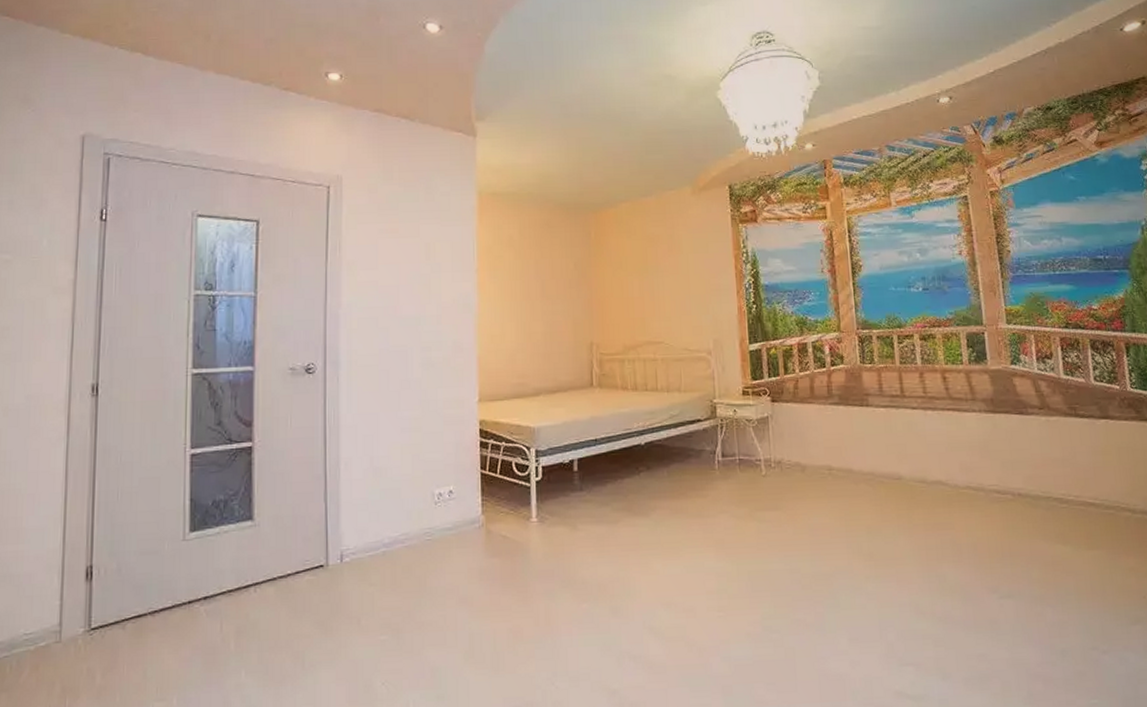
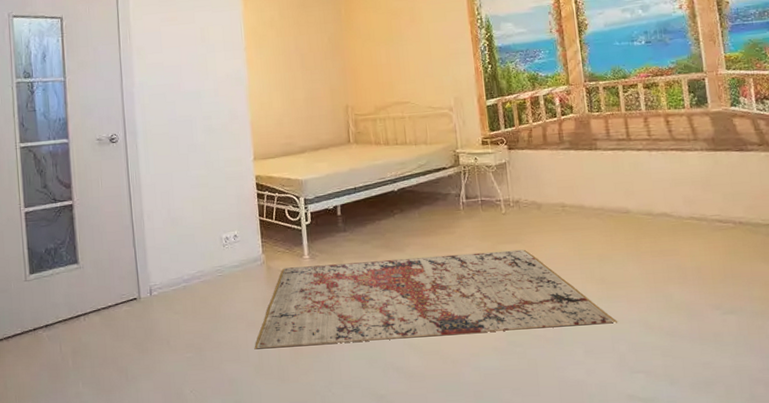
area rug: none [464,518,887,632] -> present [254,249,618,350]

